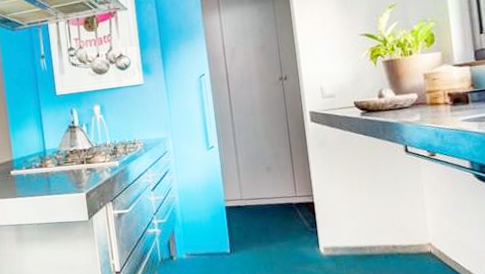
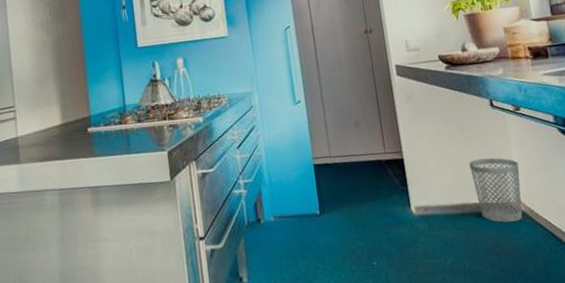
wastebasket: none [380,202,432,264] -> present [469,157,523,223]

